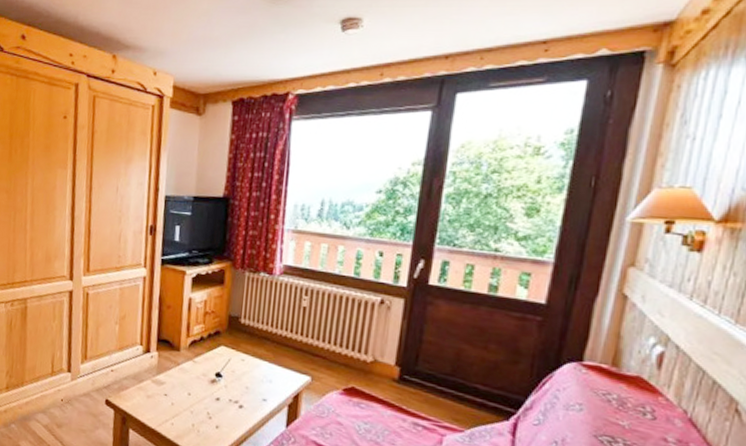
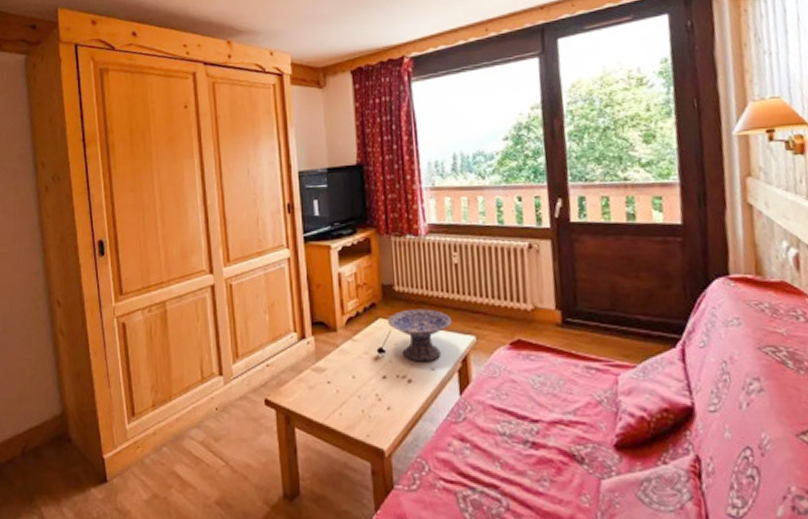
decorative bowl: none [229,342,292,393] -> present [388,309,453,362]

